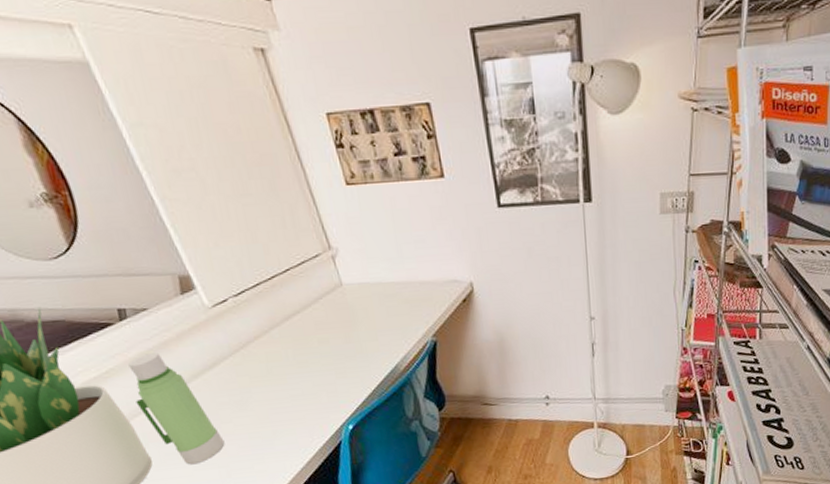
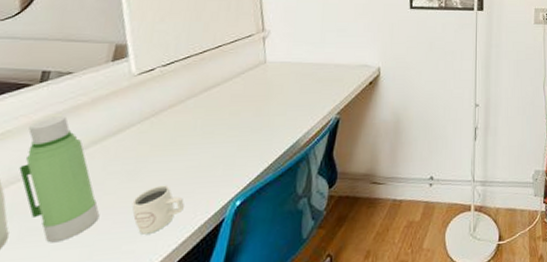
mug: none [250,413,300,457] -> present [132,185,184,235]

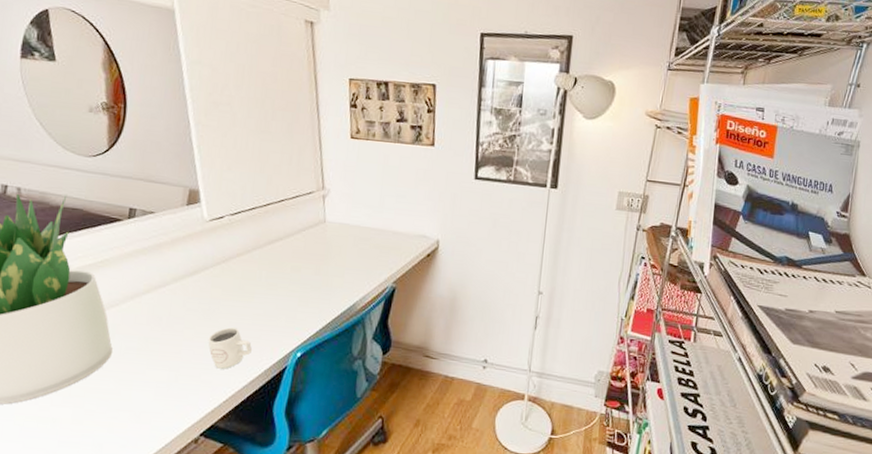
water bottle: present [19,116,100,243] -> none [117,251,182,363]

